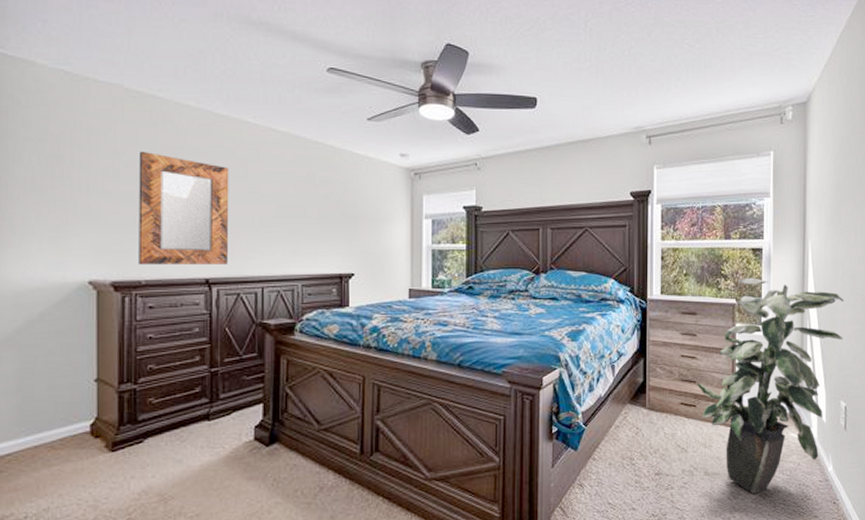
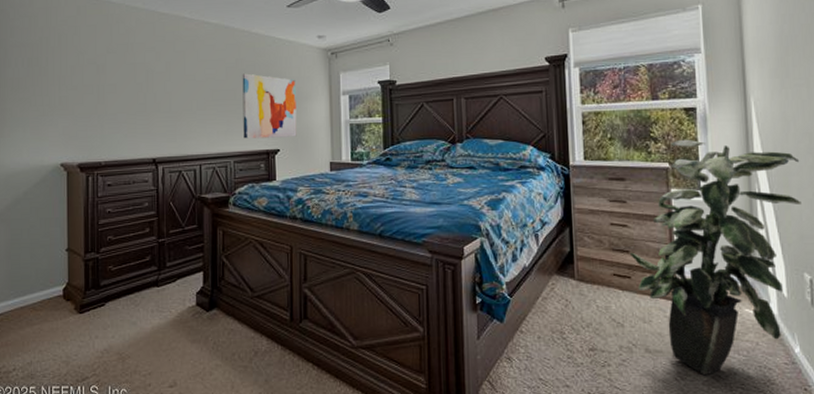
home mirror: present [138,151,229,266] -> none [98,49,171,149]
wall art: none [314,189,374,261] -> present [242,73,297,139]

